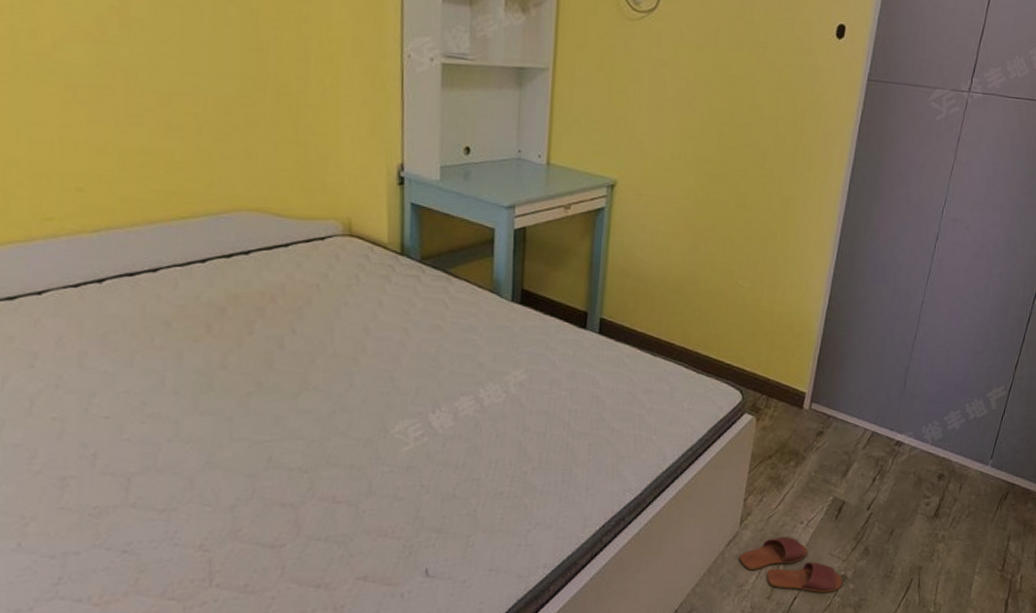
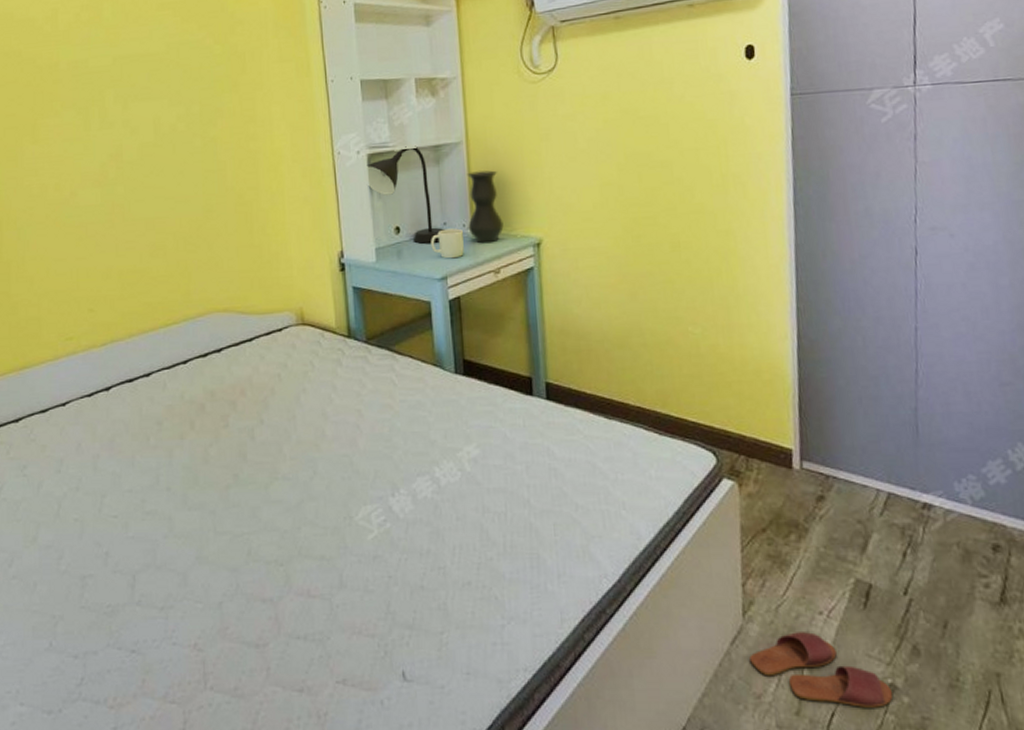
desk lamp: none [439,62,519,170] -> present [367,145,446,244]
mug: none [502,157,539,189] -> present [431,228,464,259]
vase: none [543,101,582,178] -> present [467,170,504,244]

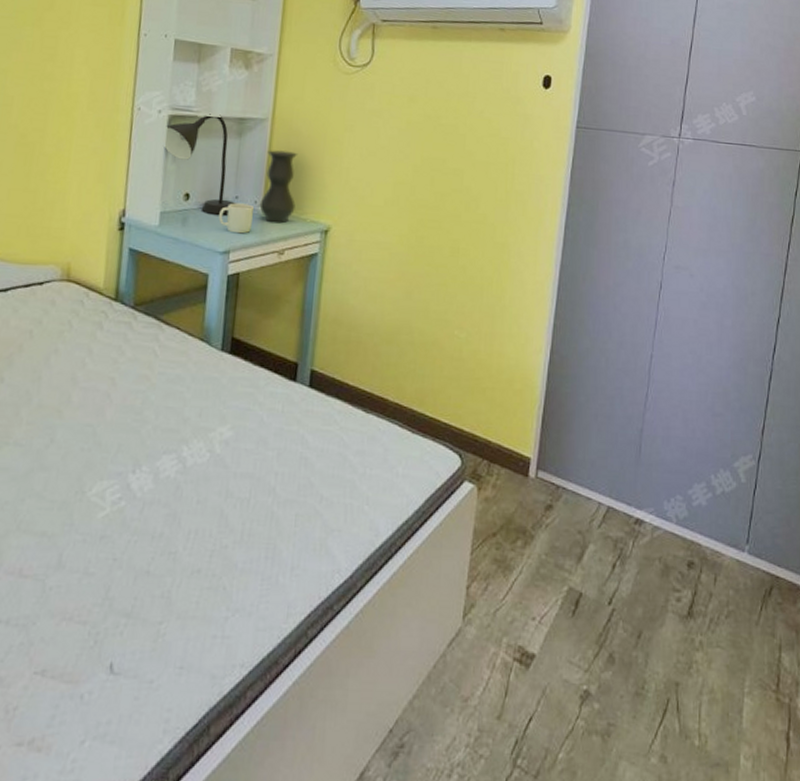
slippers: present [749,632,893,708] -> none [463,636,586,713]

